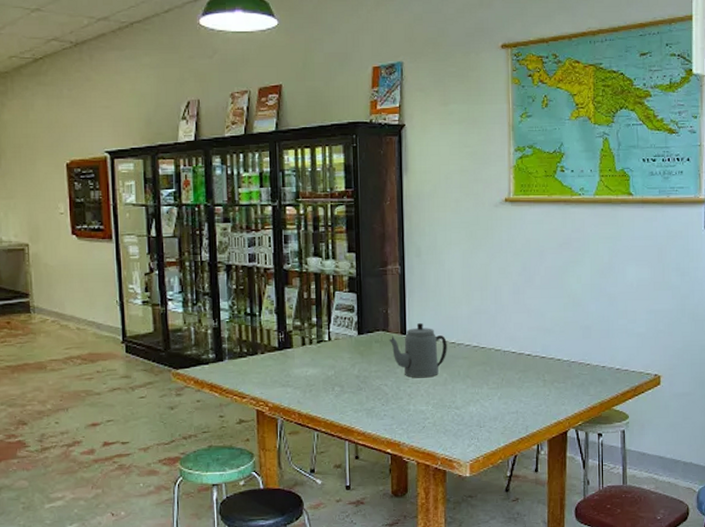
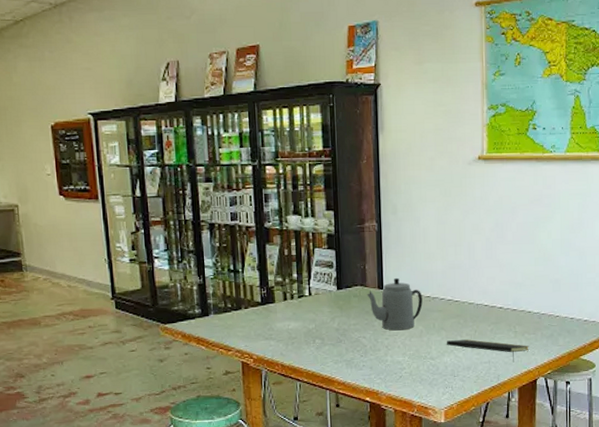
notepad: none [471,388,560,412] -> present [446,339,530,362]

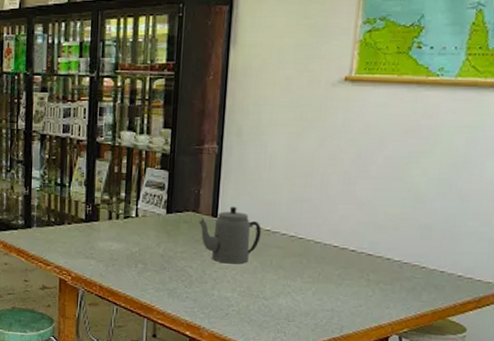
notepad: present [446,339,530,362] -> none [283,281,385,313]

